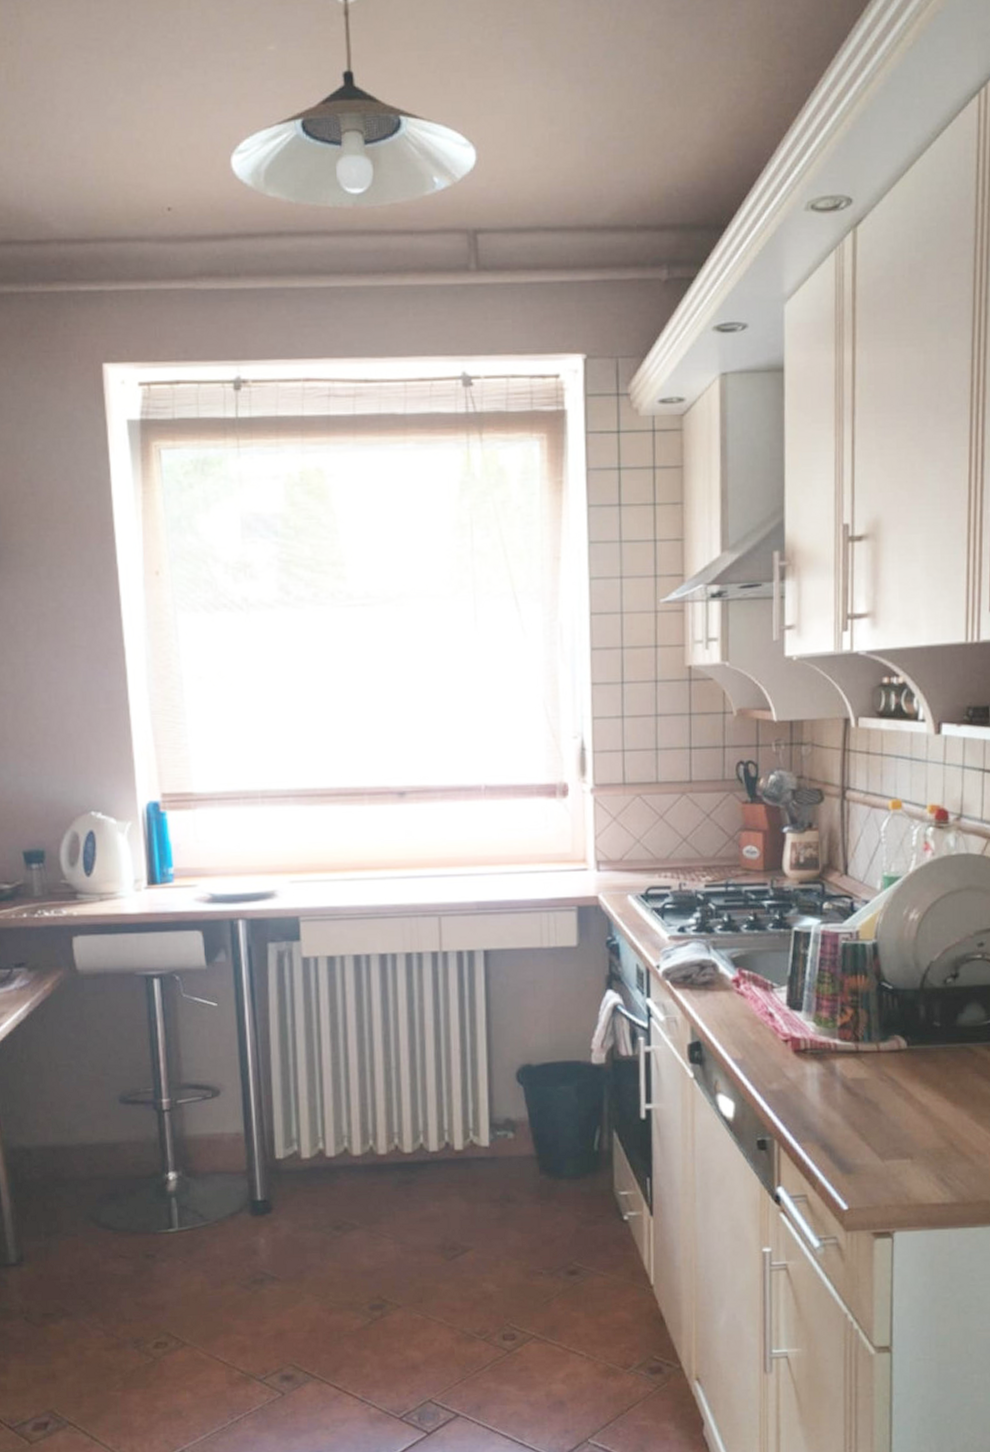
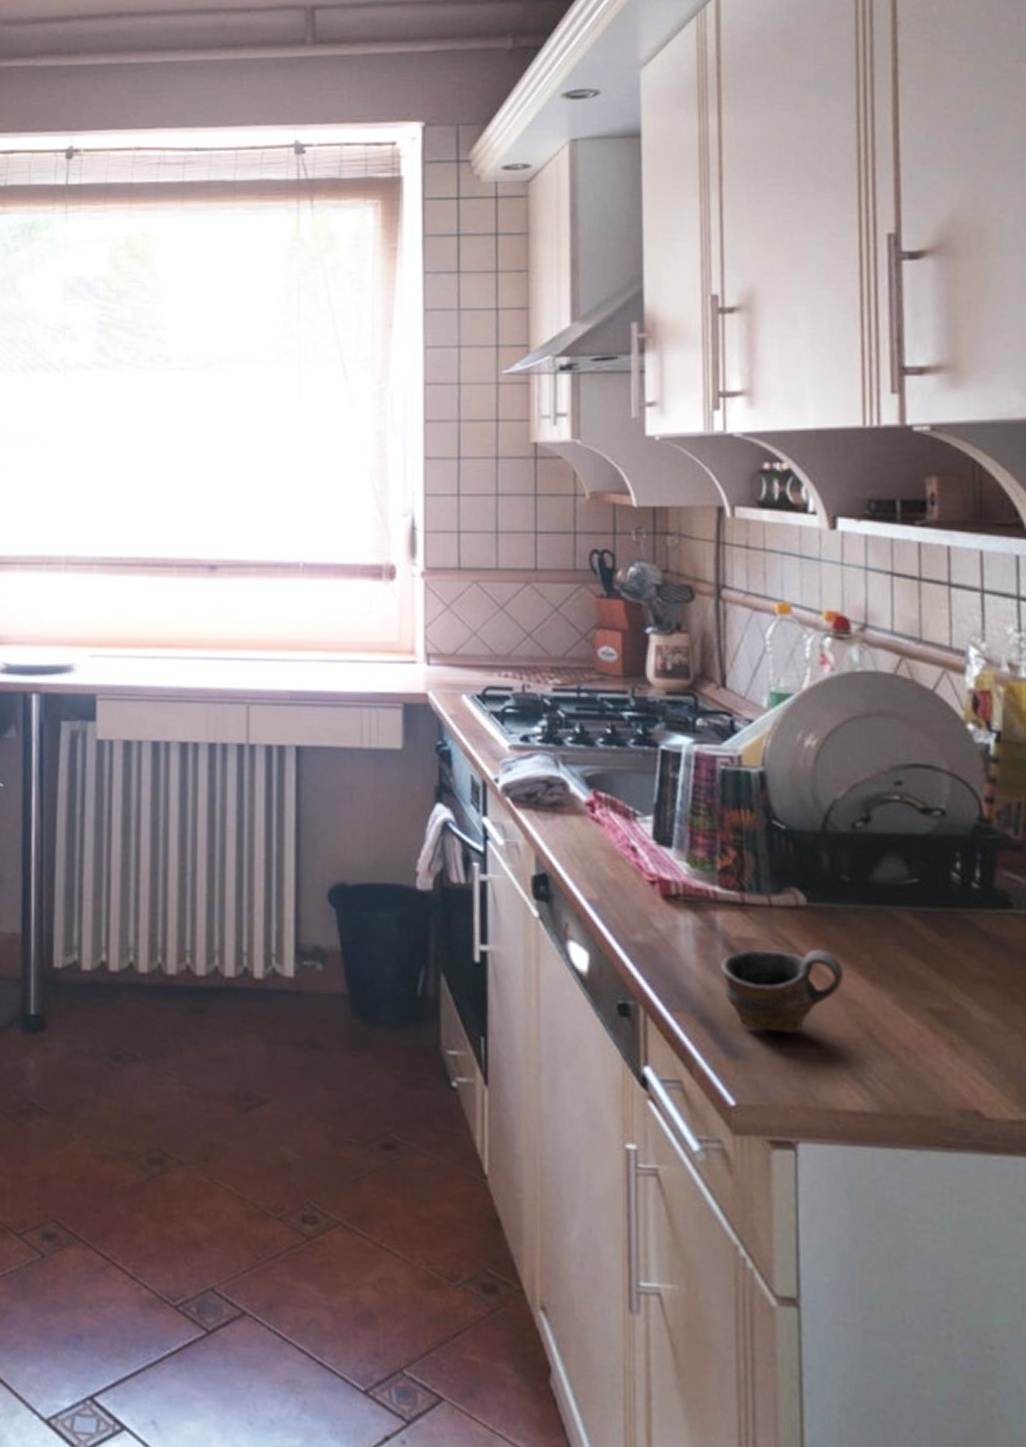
cup: none [839,1082,933,1150] -> present [721,949,843,1033]

